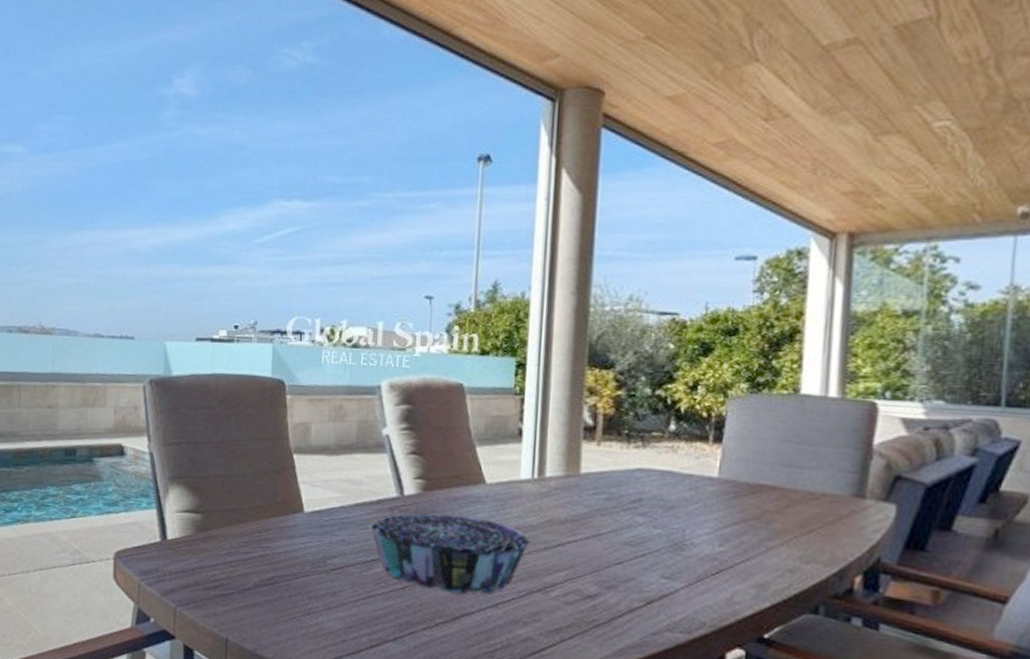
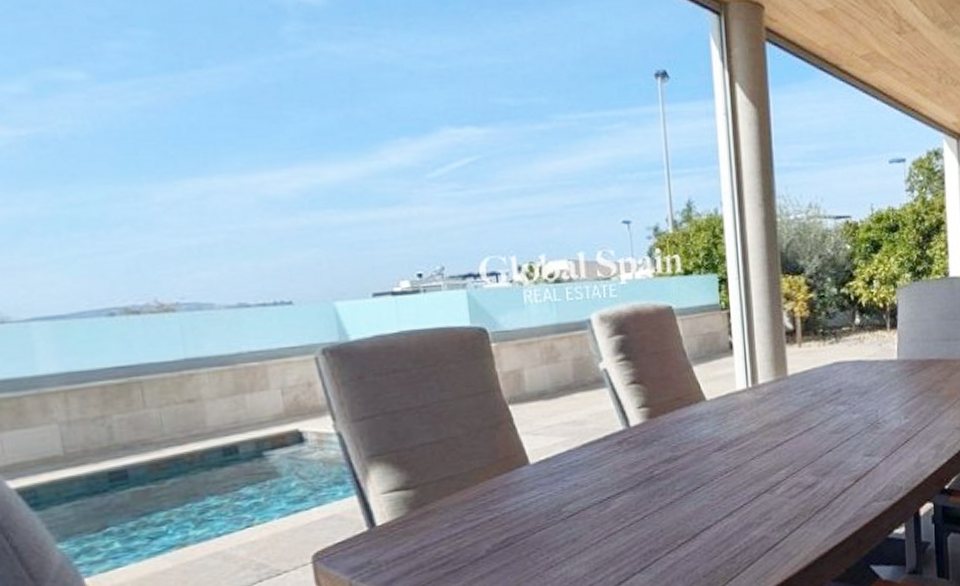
decorative bowl: present [369,513,530,595] -> none [599,435,753,513]

